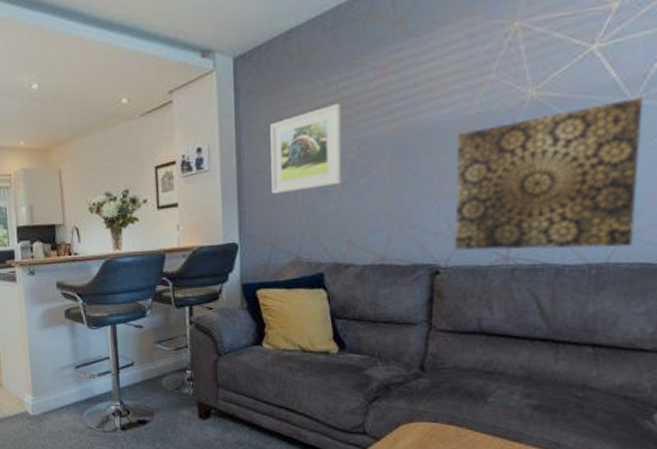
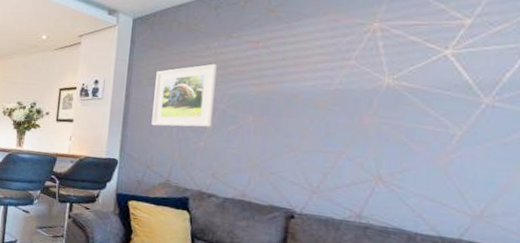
wall art: present [455,97,644,250] -> none [310,99,497,229]

